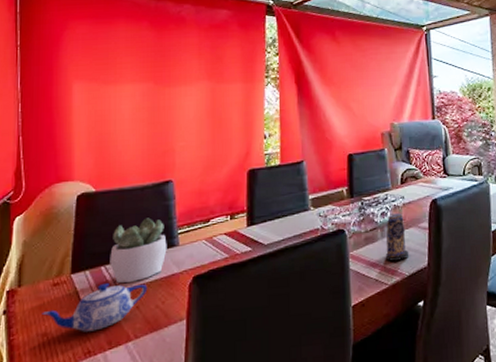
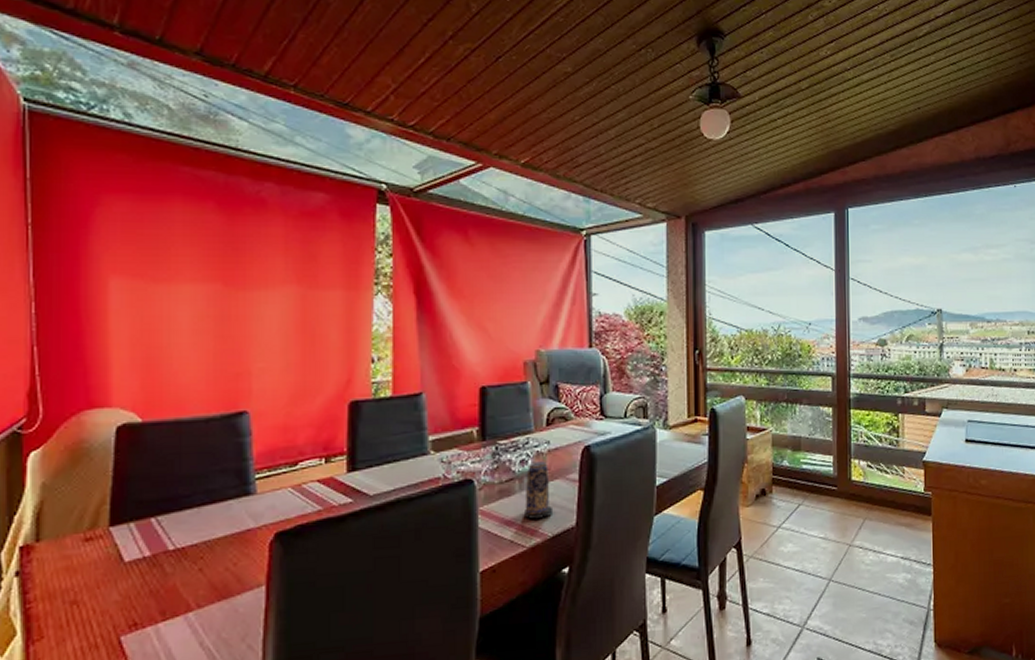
teapot: present [42,282,148,332] -> none [69,538,214,600]
succulent plant: present [110,218,167,284] -> none [163,458,241,540]

